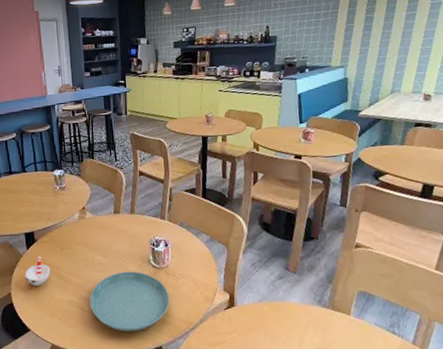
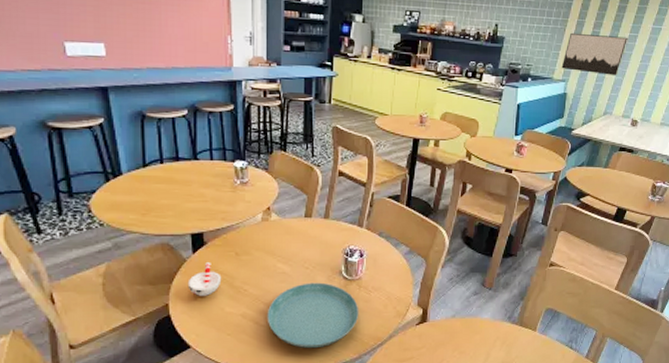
wall art: none [338,16,405,56] -> present [561,32,628,76]

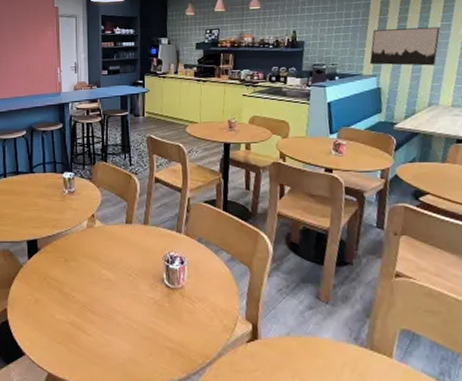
cup: present [187,262,222,296] -> none [23,268,53,302]
saucer: present [267,282,359,349] -> none [93,290,184,364]

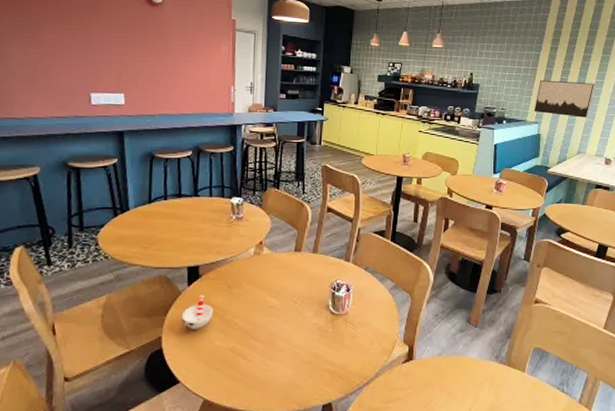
cup: none [23,268,53,302] -> present [181,295,214,329]

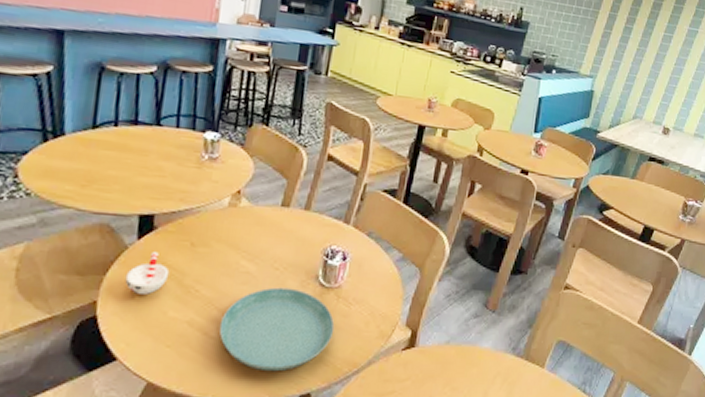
saucer: none [255,317,346,387] -> present [219,287,335,372]
wall art: present [534,79,594,118] -> none [589,25,662,77]

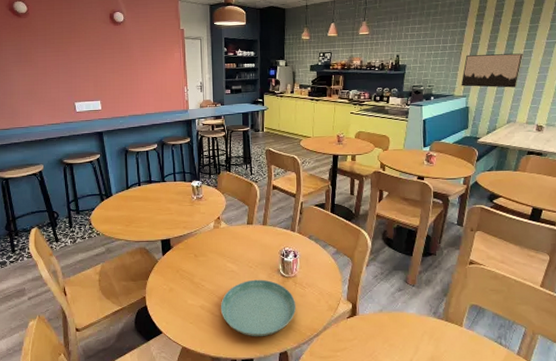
cup: present [124,252,170,294] -> none [159,263,185,290]
wall art: none [589,25,662,77] -> present [461,53,523,88]

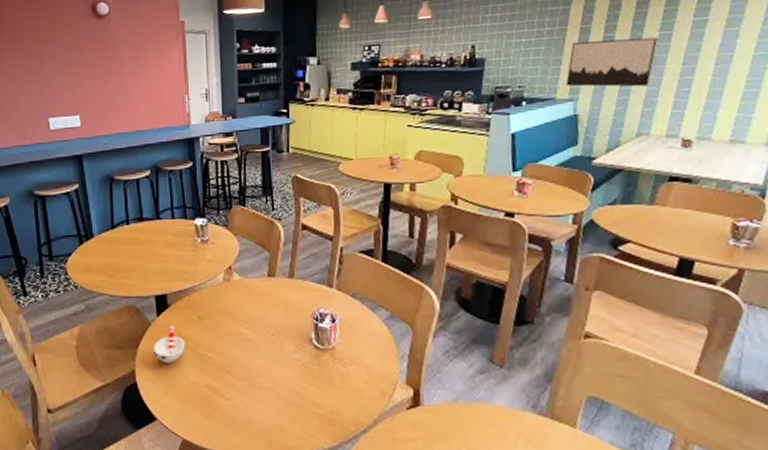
cup: none [159,263,185,290] -> present [152,326,186,363]
saucer: present [220,279,296,337] -> none [232,351,336,431]

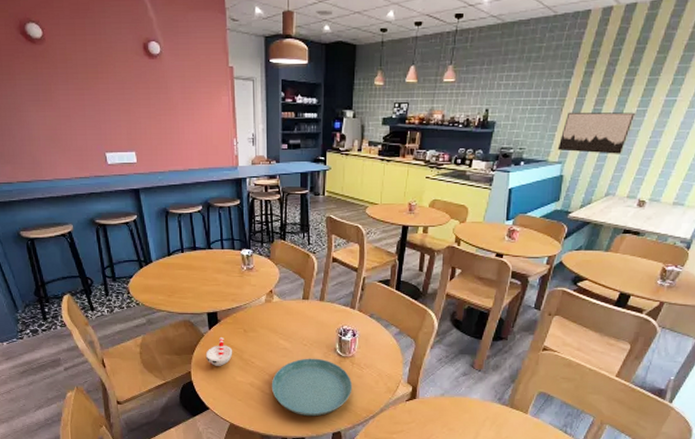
saucer: none [232,351,336,431] -> present [271,358,353,417]

